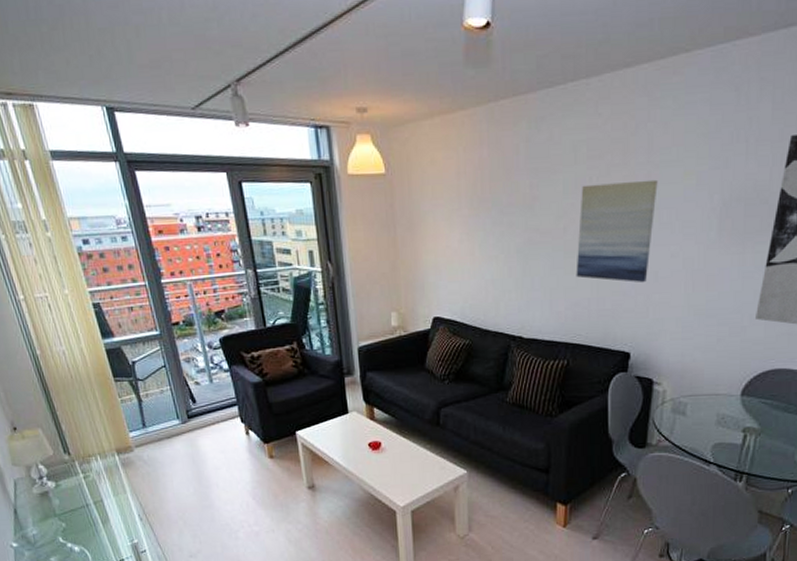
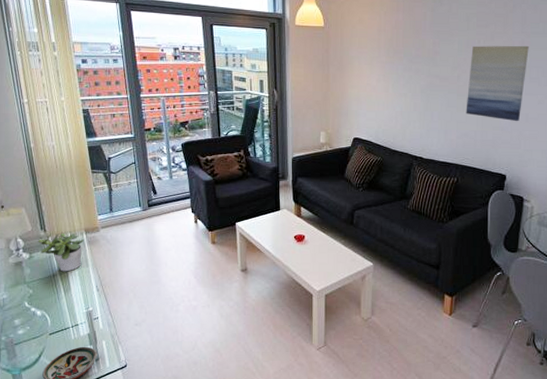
potted plant: none [63,456,118,501] -> present [38,233,85,272]

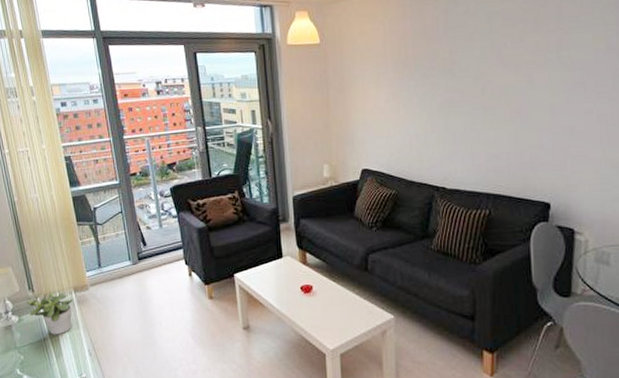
wall art: present [466,45,529,122] -> none [494,44,569,138]

